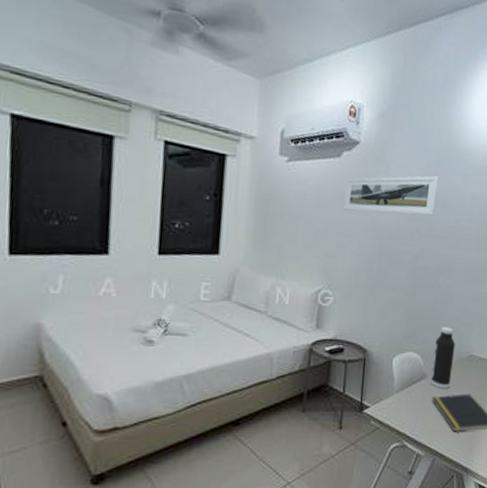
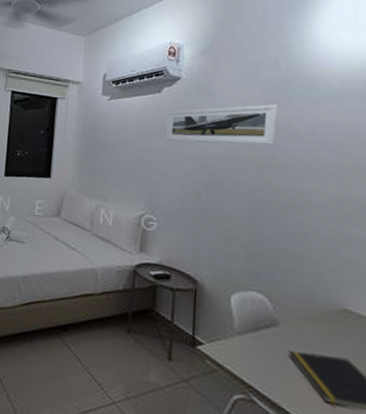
water bottle: present [430,327,455,389] -> none [284,269,318,345]

